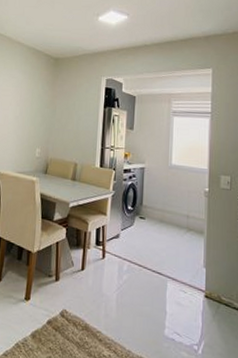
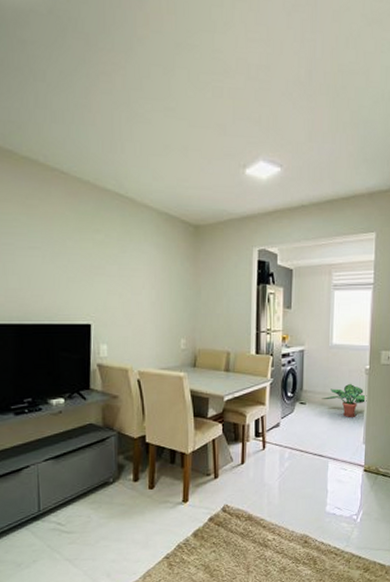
potted plant: none [161,203,207,238] -> present [322,383,367,417]

